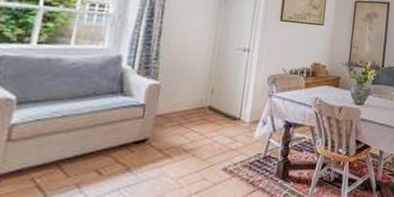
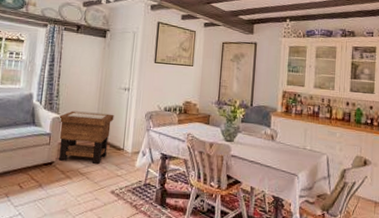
side table: none [154,76,230,137] -> present [58,111,114,164]

